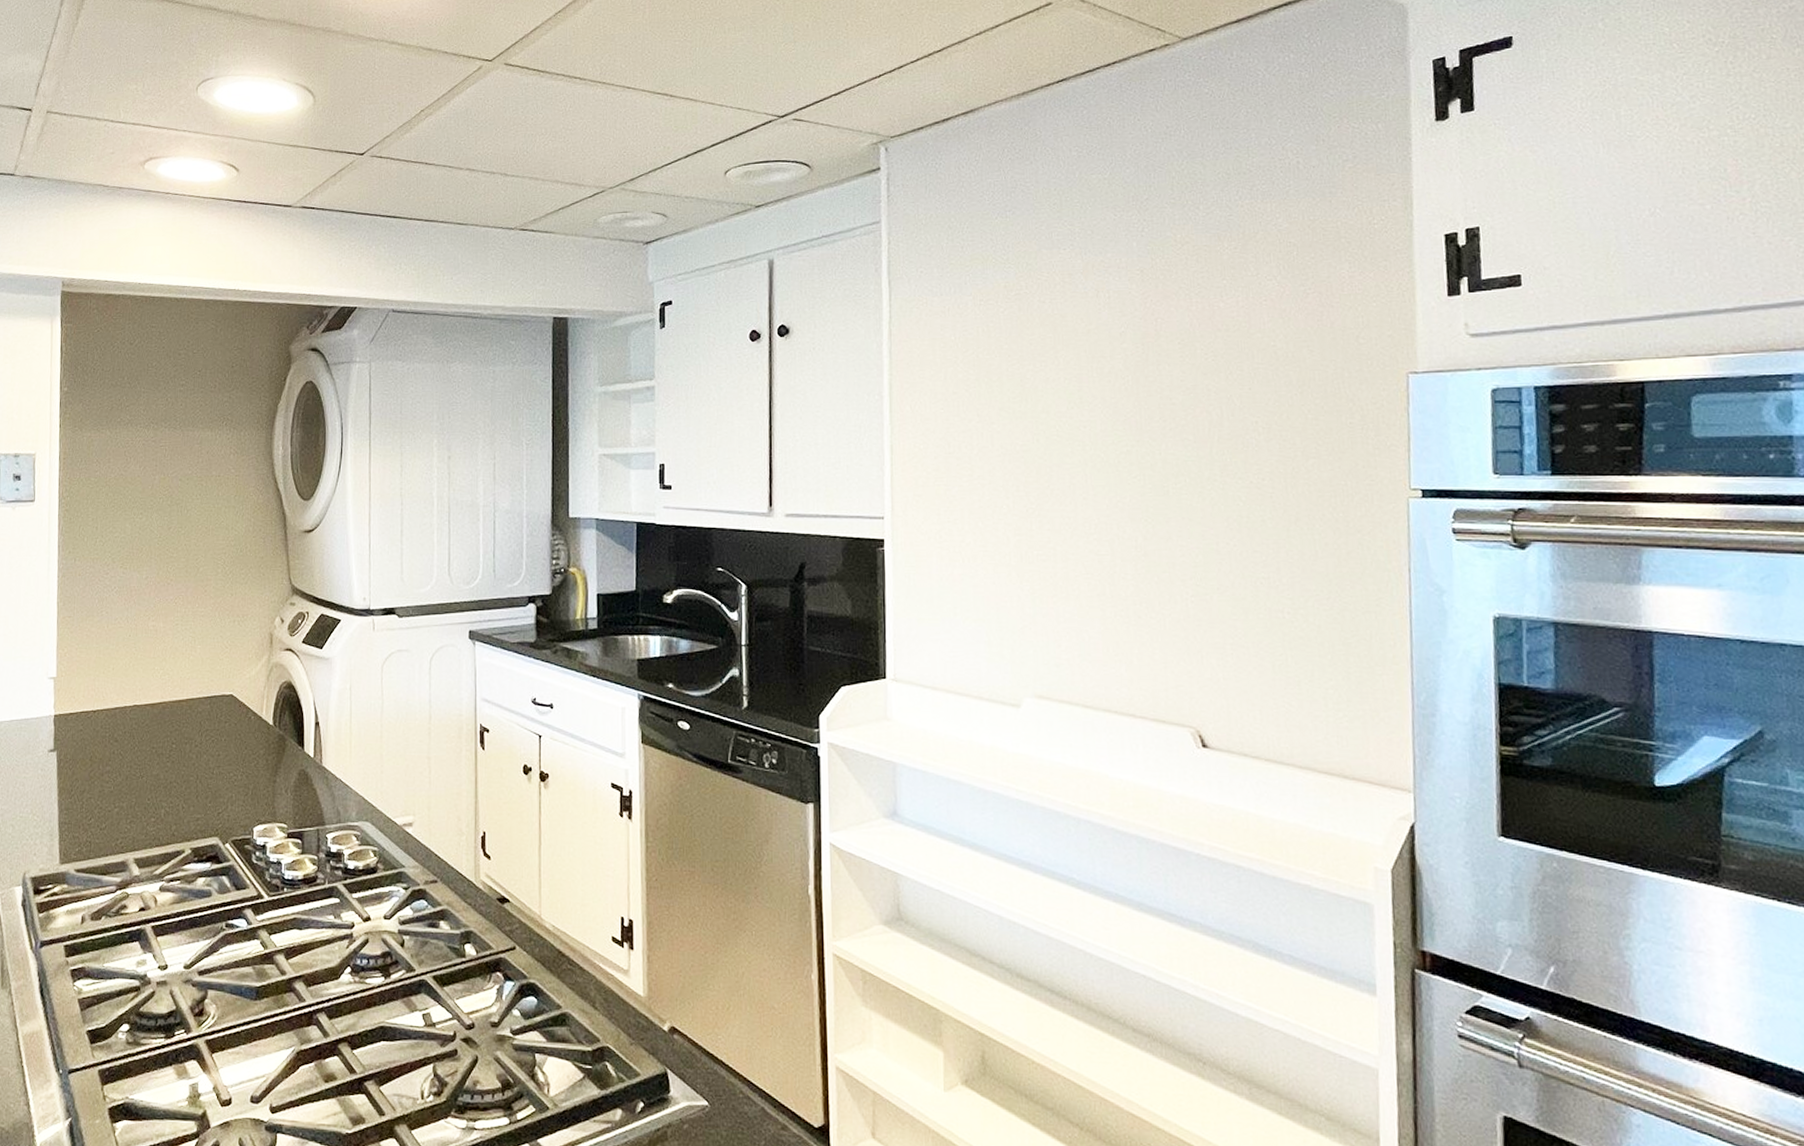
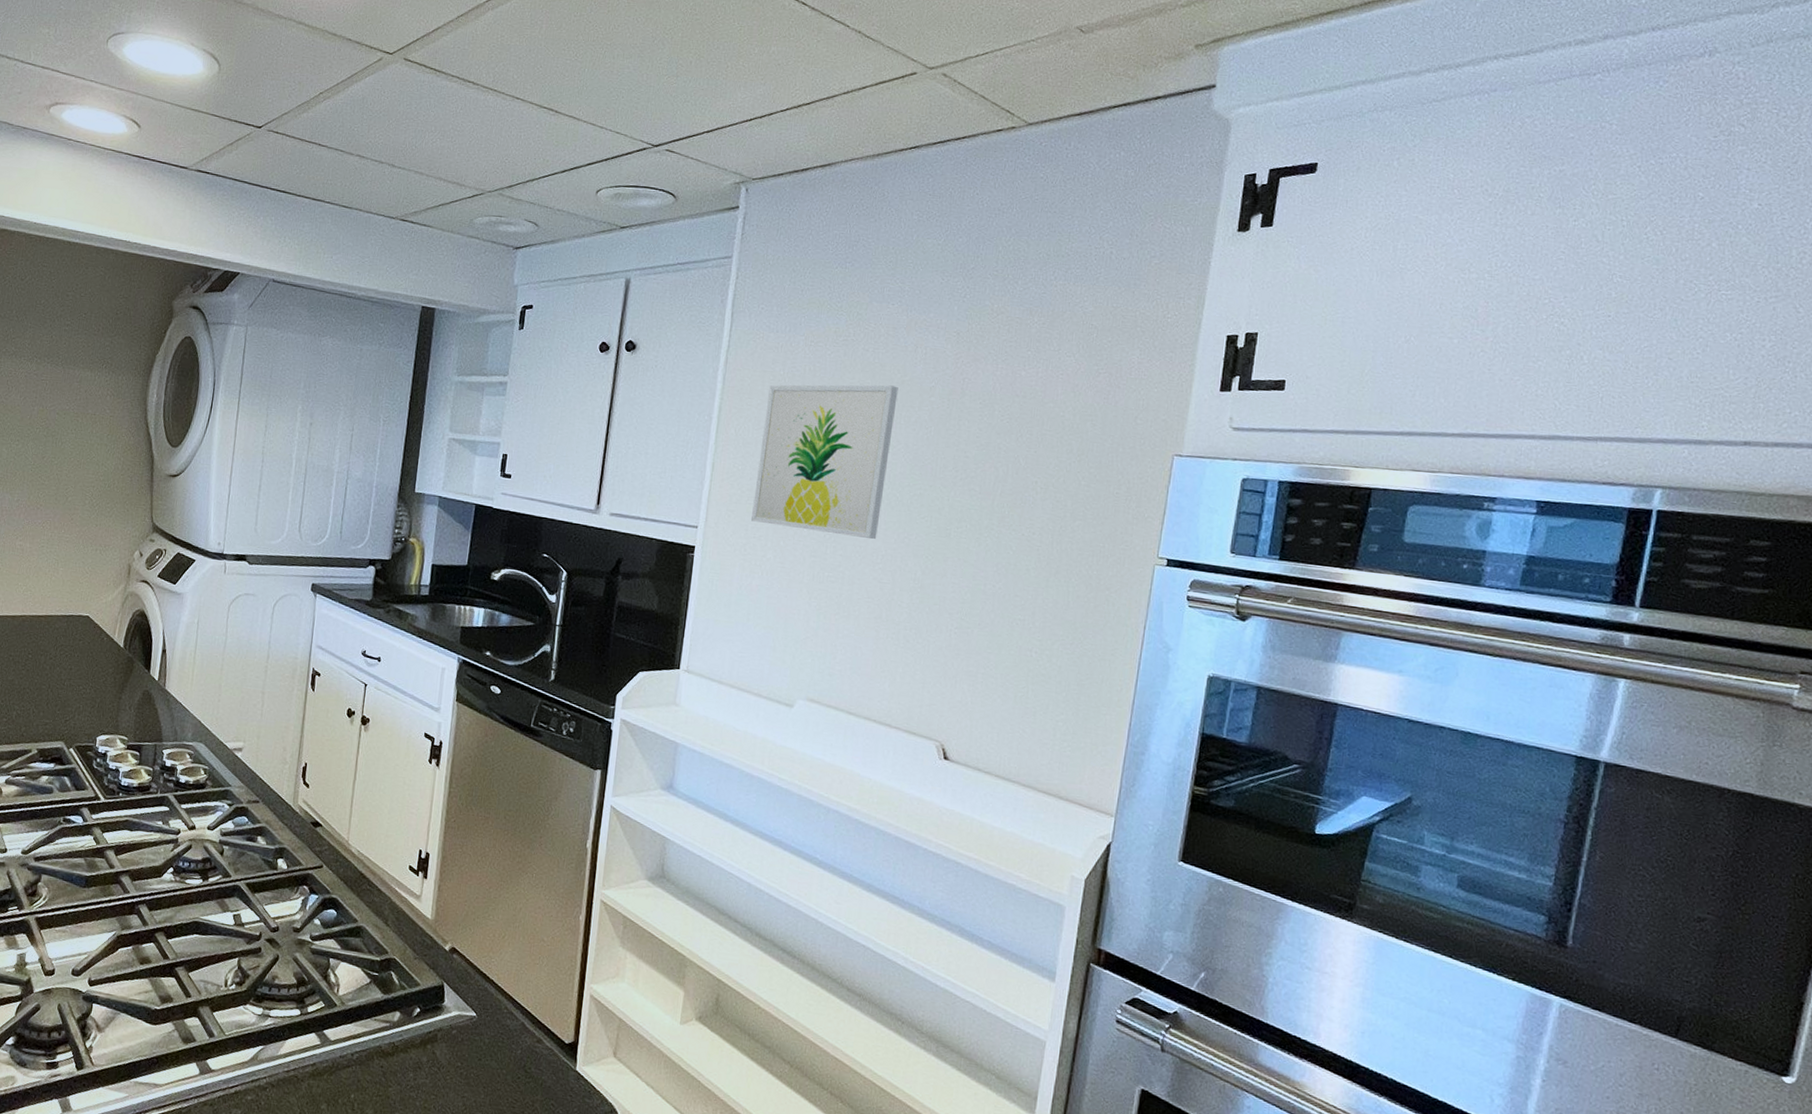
wall art: none [941,336,1086,508] -> present [751,385,898,540]

